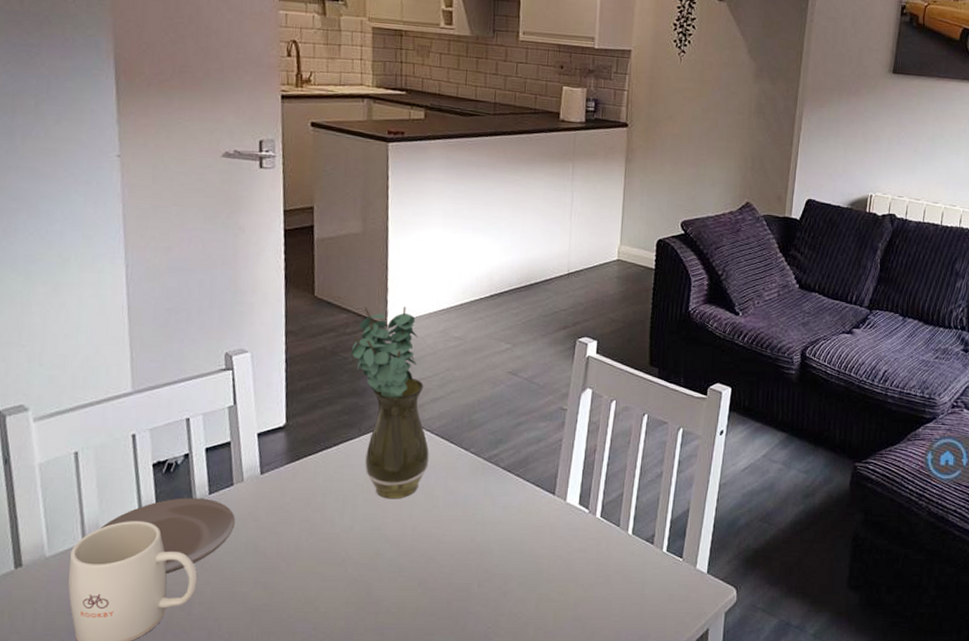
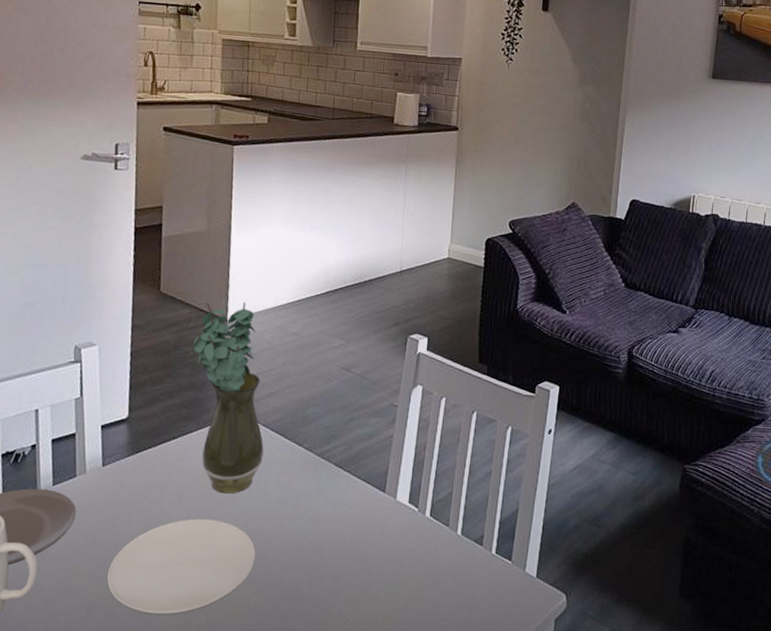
plate: none [270,524,424,619] -> present [106,519,256,616]

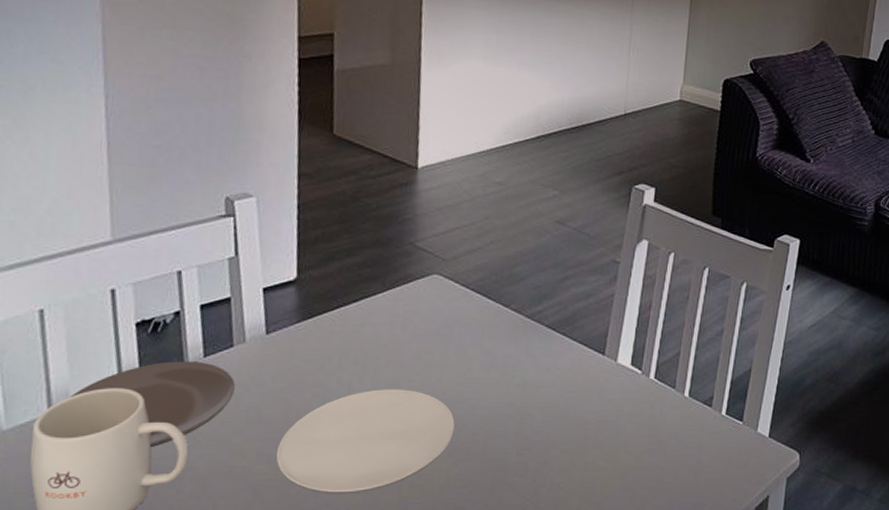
vase: present [192,302,264,494] -> none [375,147,464,361]

